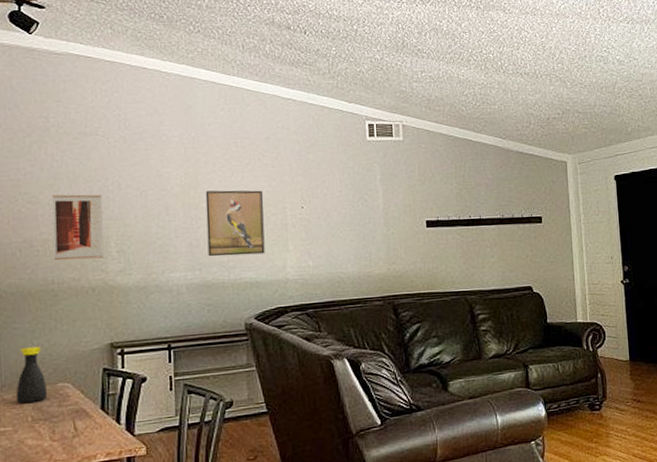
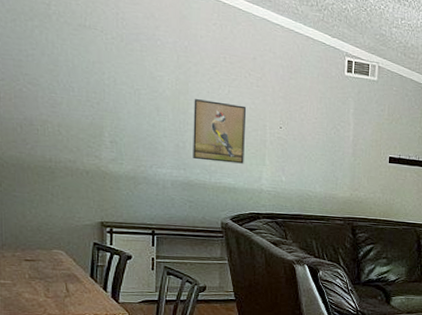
bottle: present [15,347,48,403] -> none [15,214,44,263]
wall art: present [52,194,104,261] -> none [51,80,98,146]

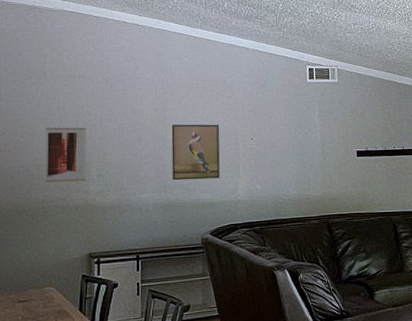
wall art: none [51,80,98,146] -> present [45,127,86,183]

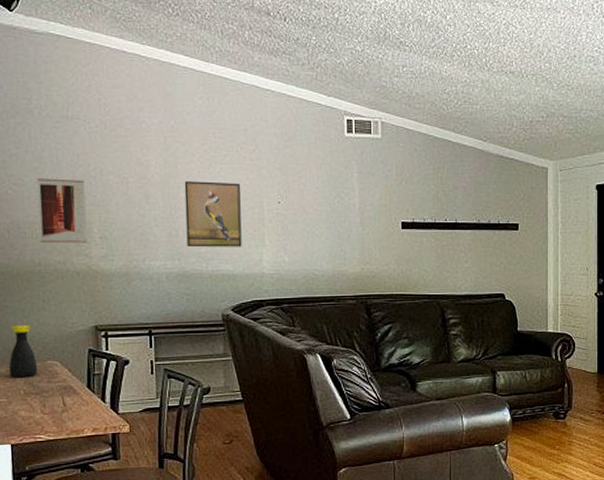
bottle: none [9,256,36,304] -> present [8,325,38,377]

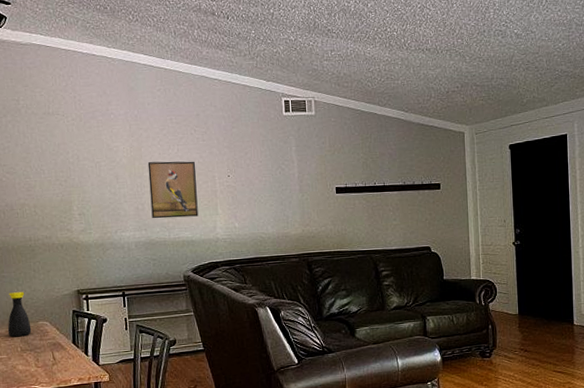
wall art: present [37,178,88,244] -> none [26,166,69,222]

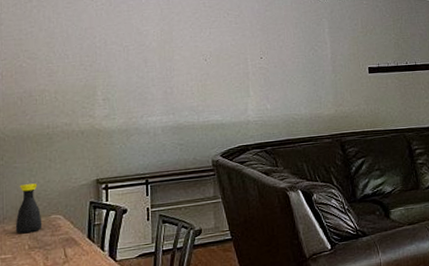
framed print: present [147,161,199,219] -> none [178,43,229,103]

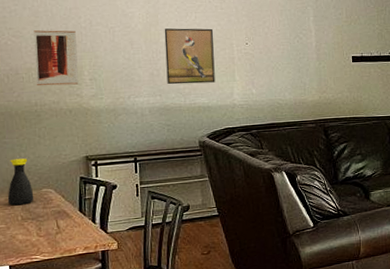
wall art: none [48,50,92,108] -> present [34,30,79,86]
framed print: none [178,43,229,103] -> present [164,28,215,85]

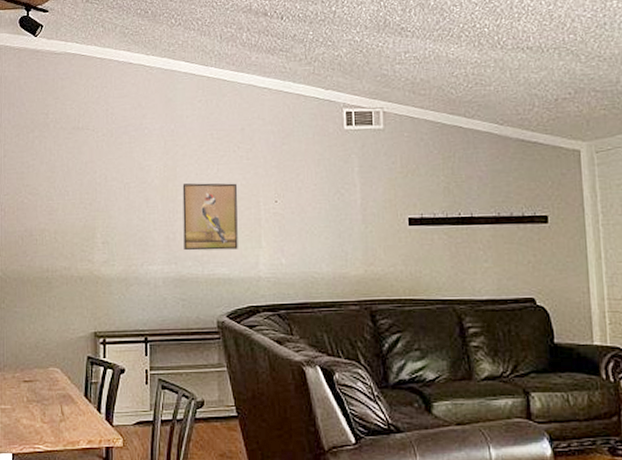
bottle: present [7,158,34,205] -> none [14,331,41,383]
wall art: present [34,30,79,86] -> none [48,186,91,250]

